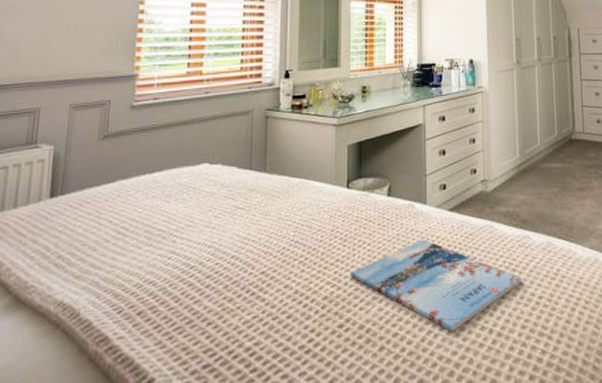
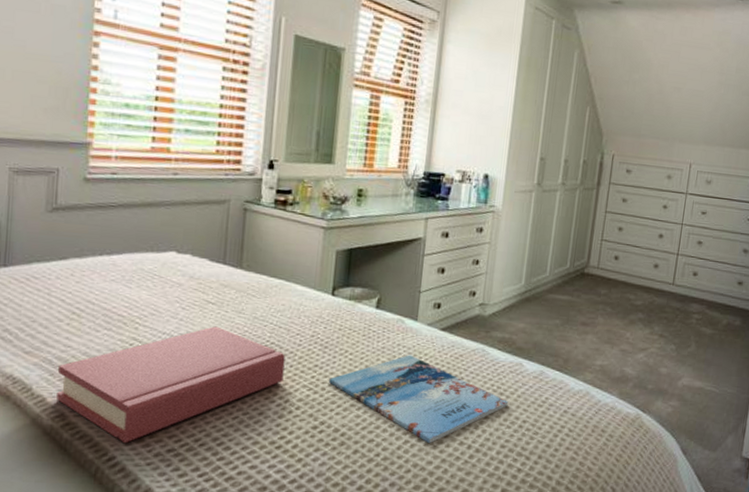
hardback book: none [101,231,309,364] -> present [57,326,285,444]

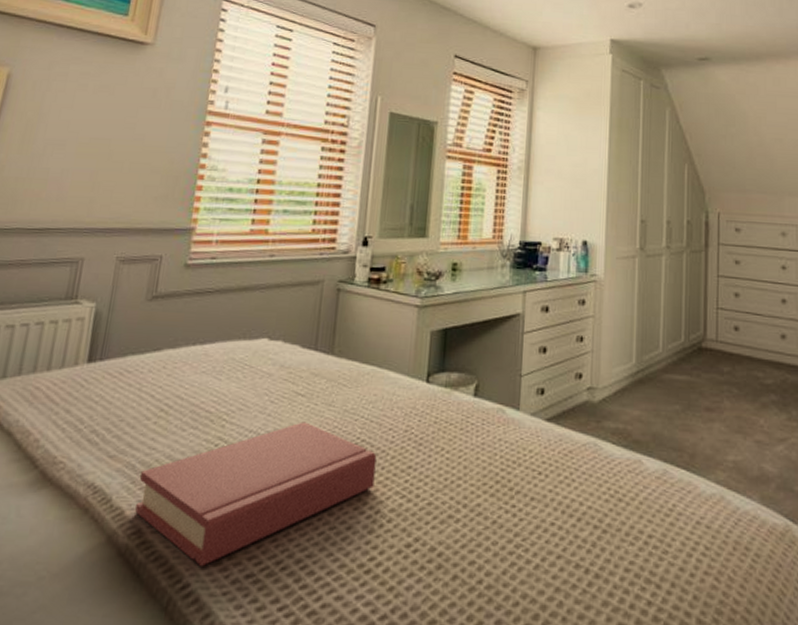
magazine: present [329,355,509,444] -> none [424,452,629,567]

